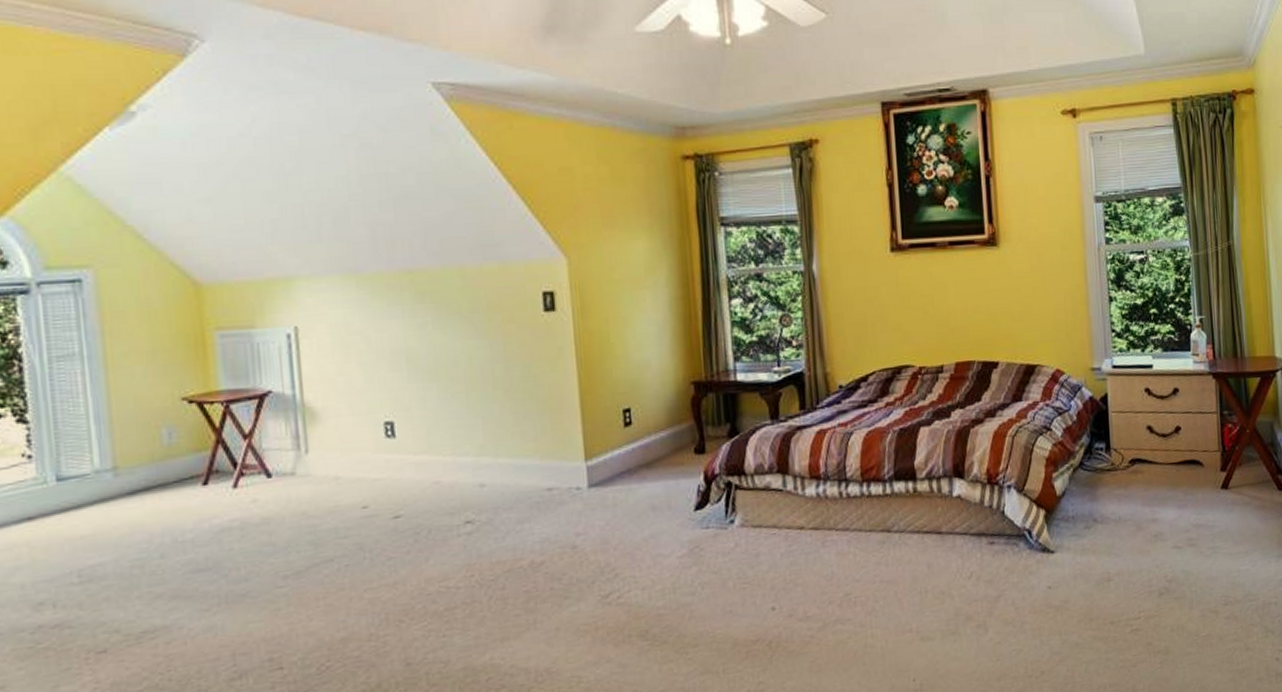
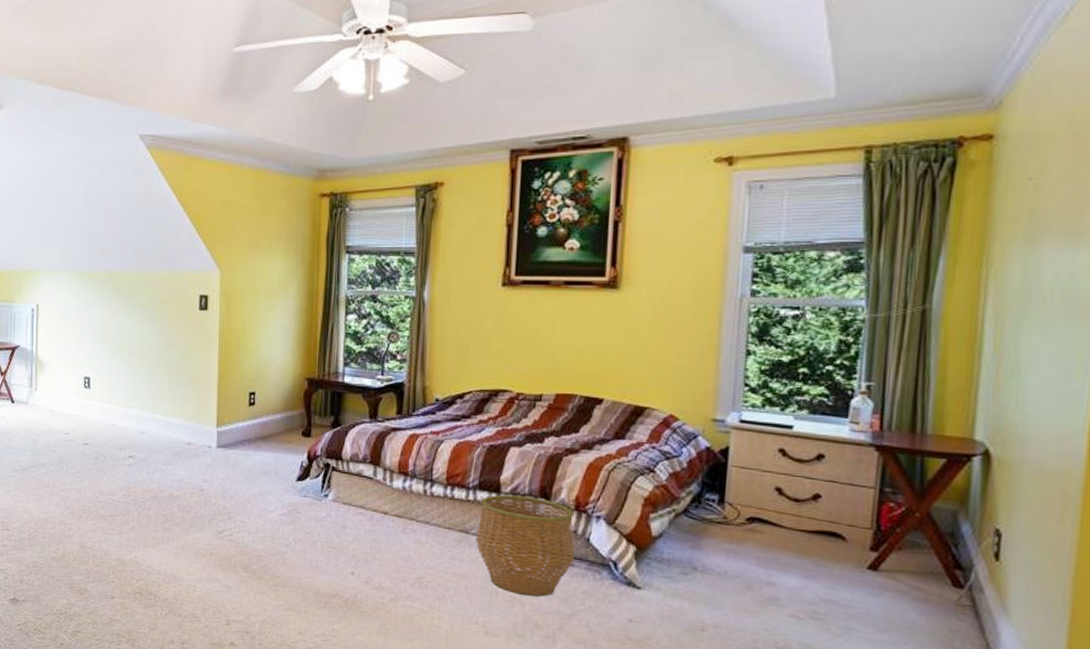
basket: none [898,478,994,588] -> present [475,494,576,597]

